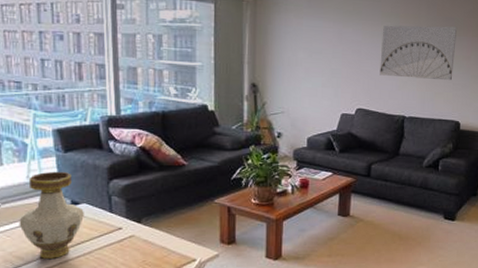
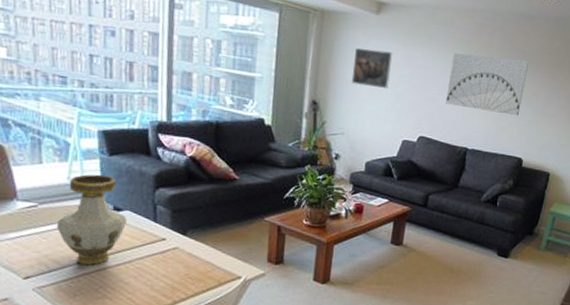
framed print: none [287,29,325,65] -> present [351,48,393,88]

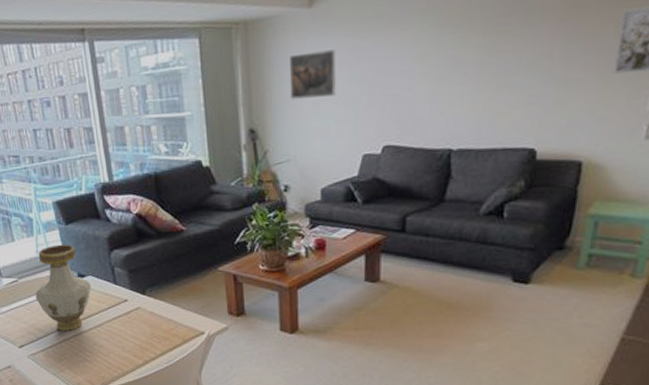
wall art: present [445,53,530,116] -> none [413,12,531,98]

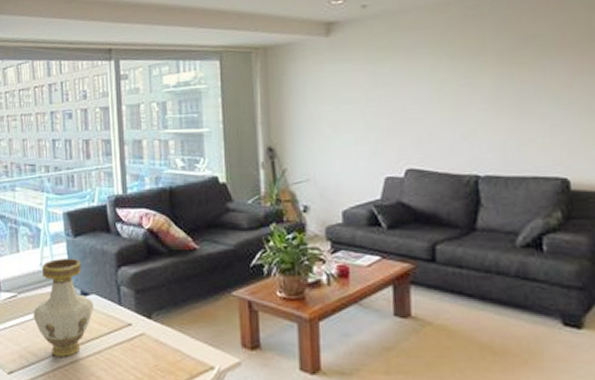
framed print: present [289,50,336,100] -> none [307,75,355,121]

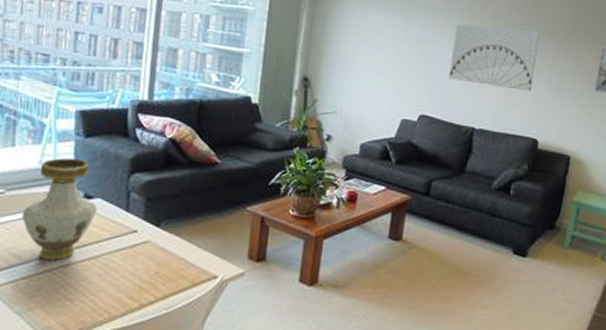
wall art: none [431,46,548,123] -> present [449,24,541,92]

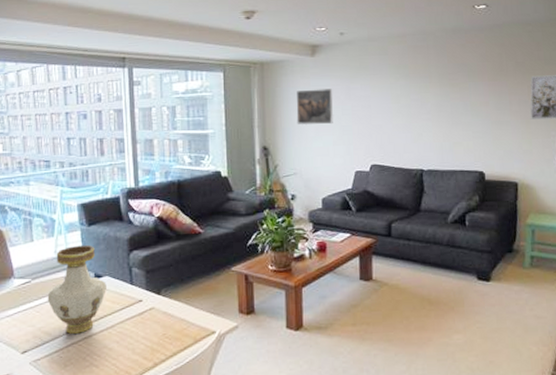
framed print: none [345,21,391,63] -> present [296,89,333,125]
wall art: present [449,24,541,92] -> none [391,73,471,129]

